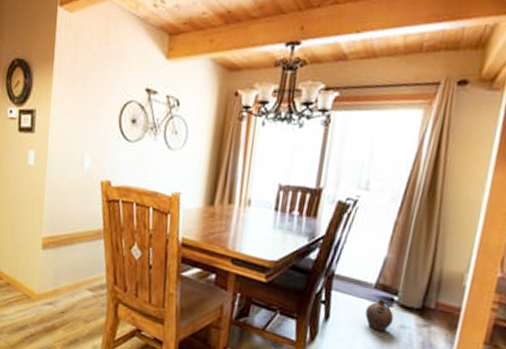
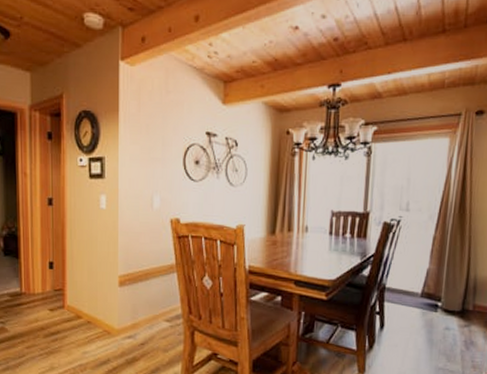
ceramic jug: present [365,298,394,332] -> none [415,305,439,335]

